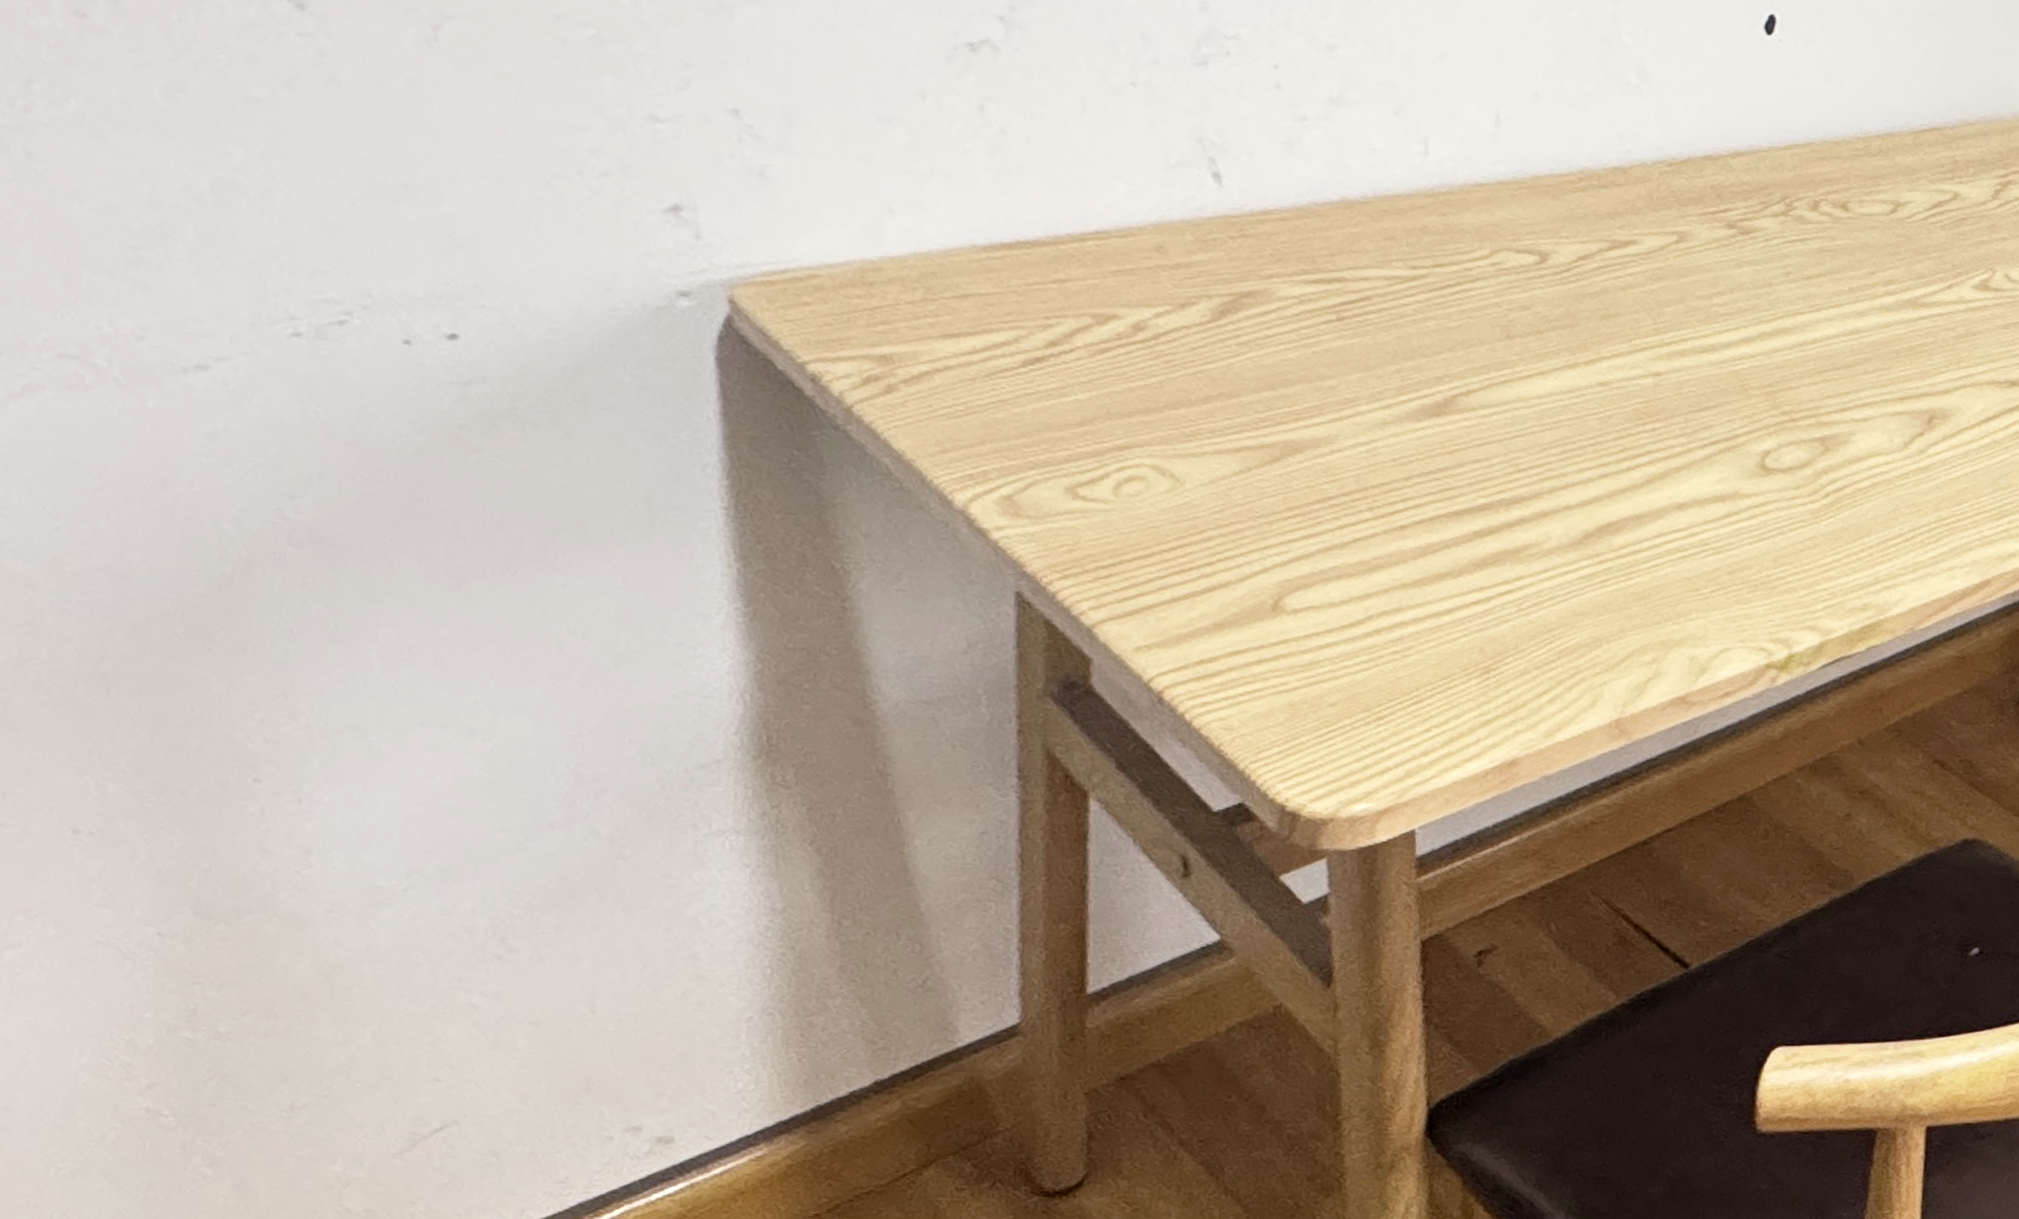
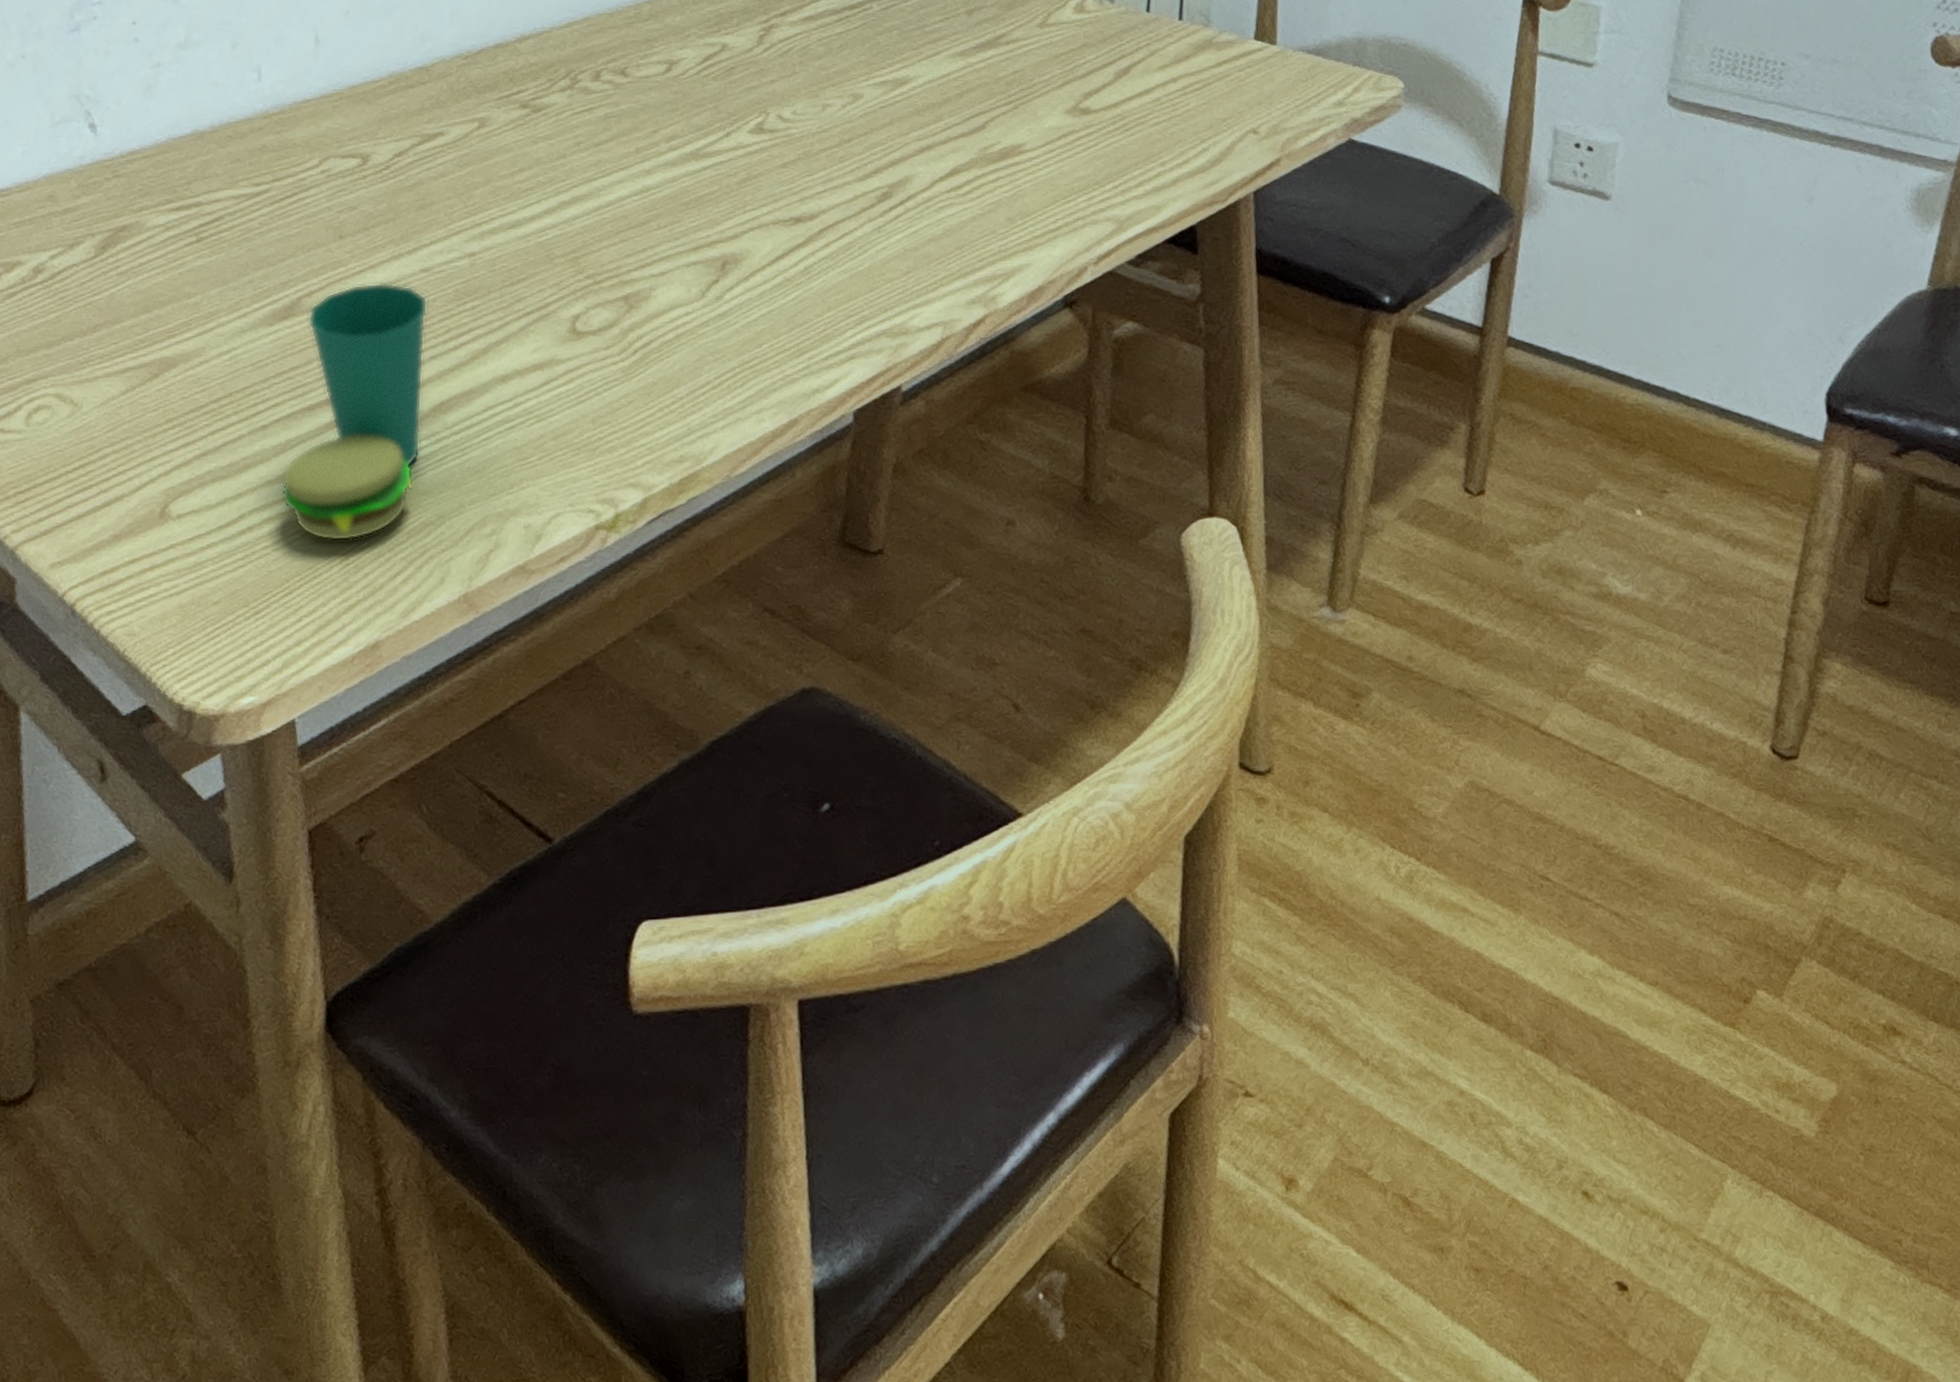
cup: none [1417,389,1603,655] -> present [281,282,428,542]

